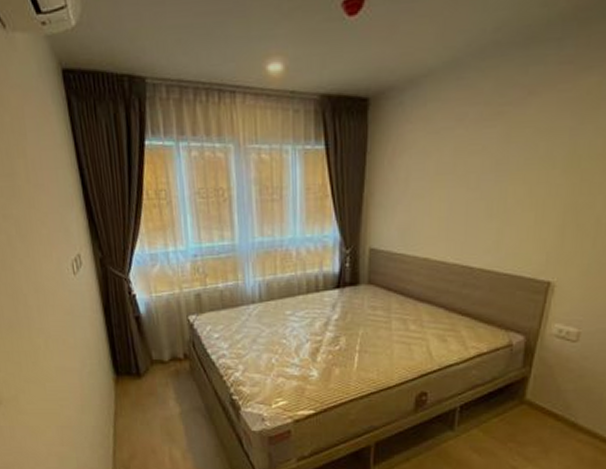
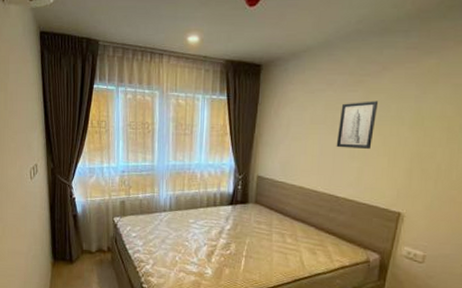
wall art: none [469,138,523,205] -> present [336,101,379,149]

